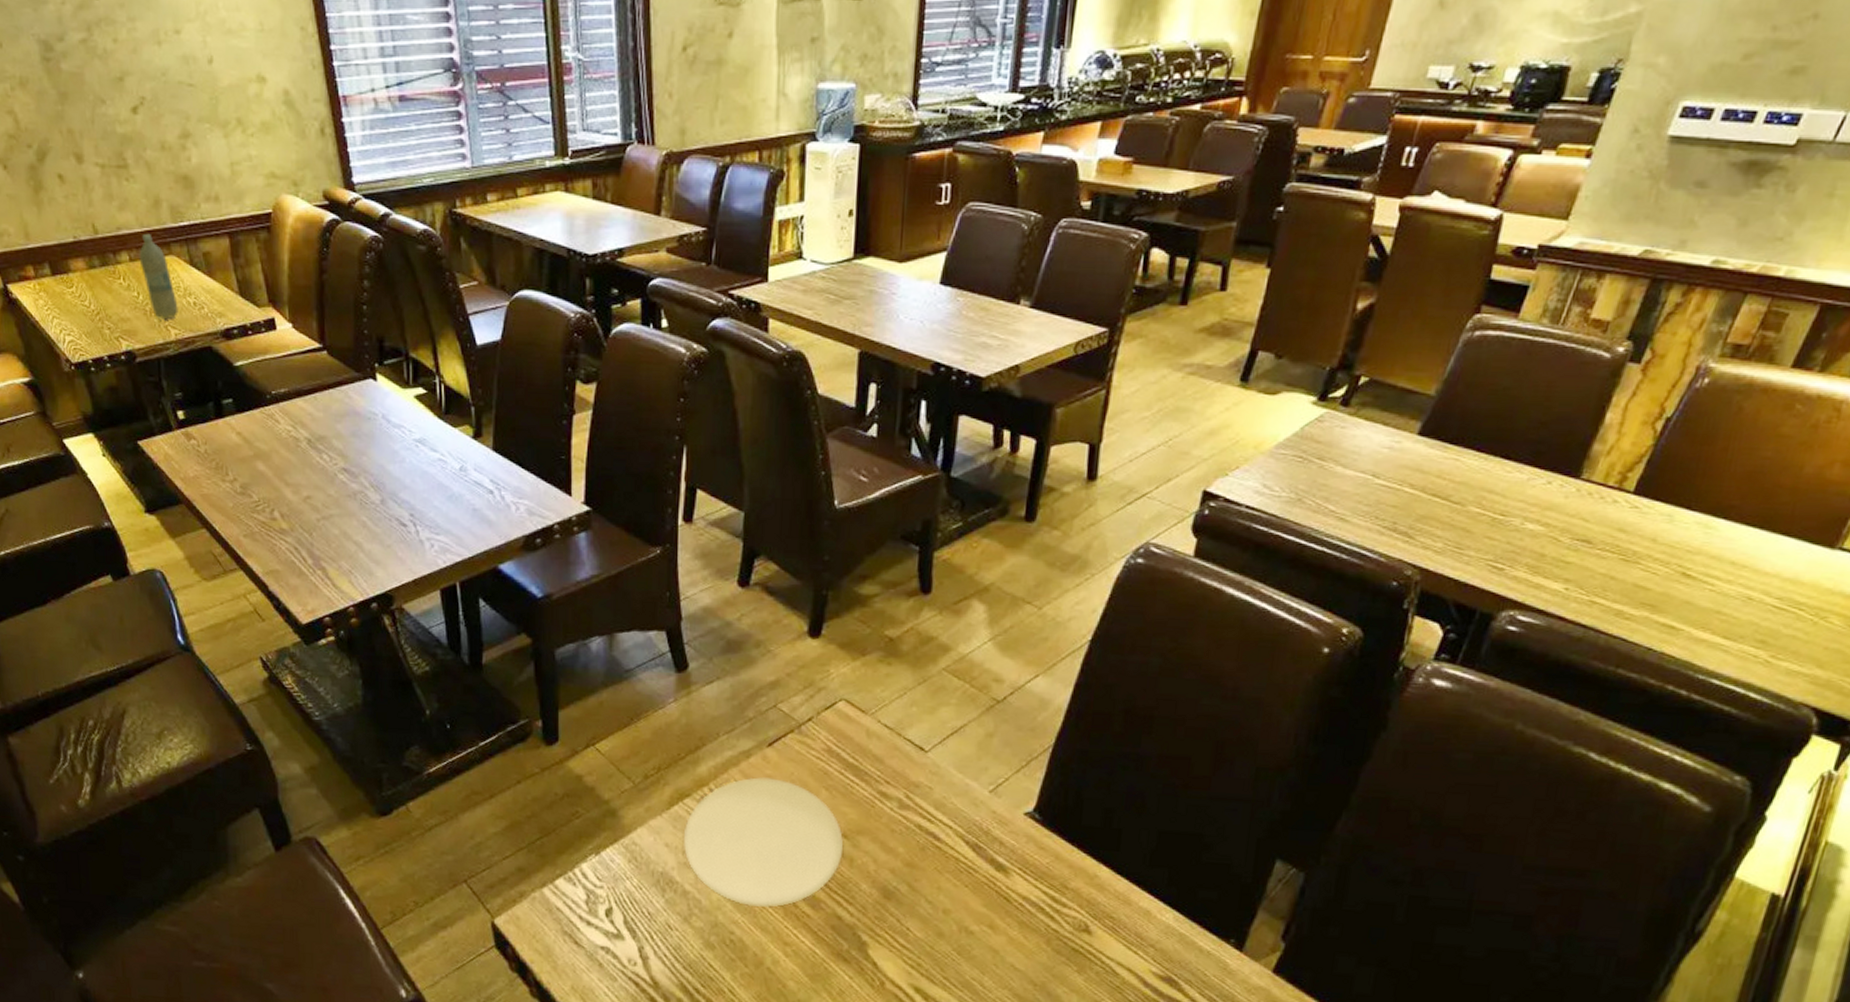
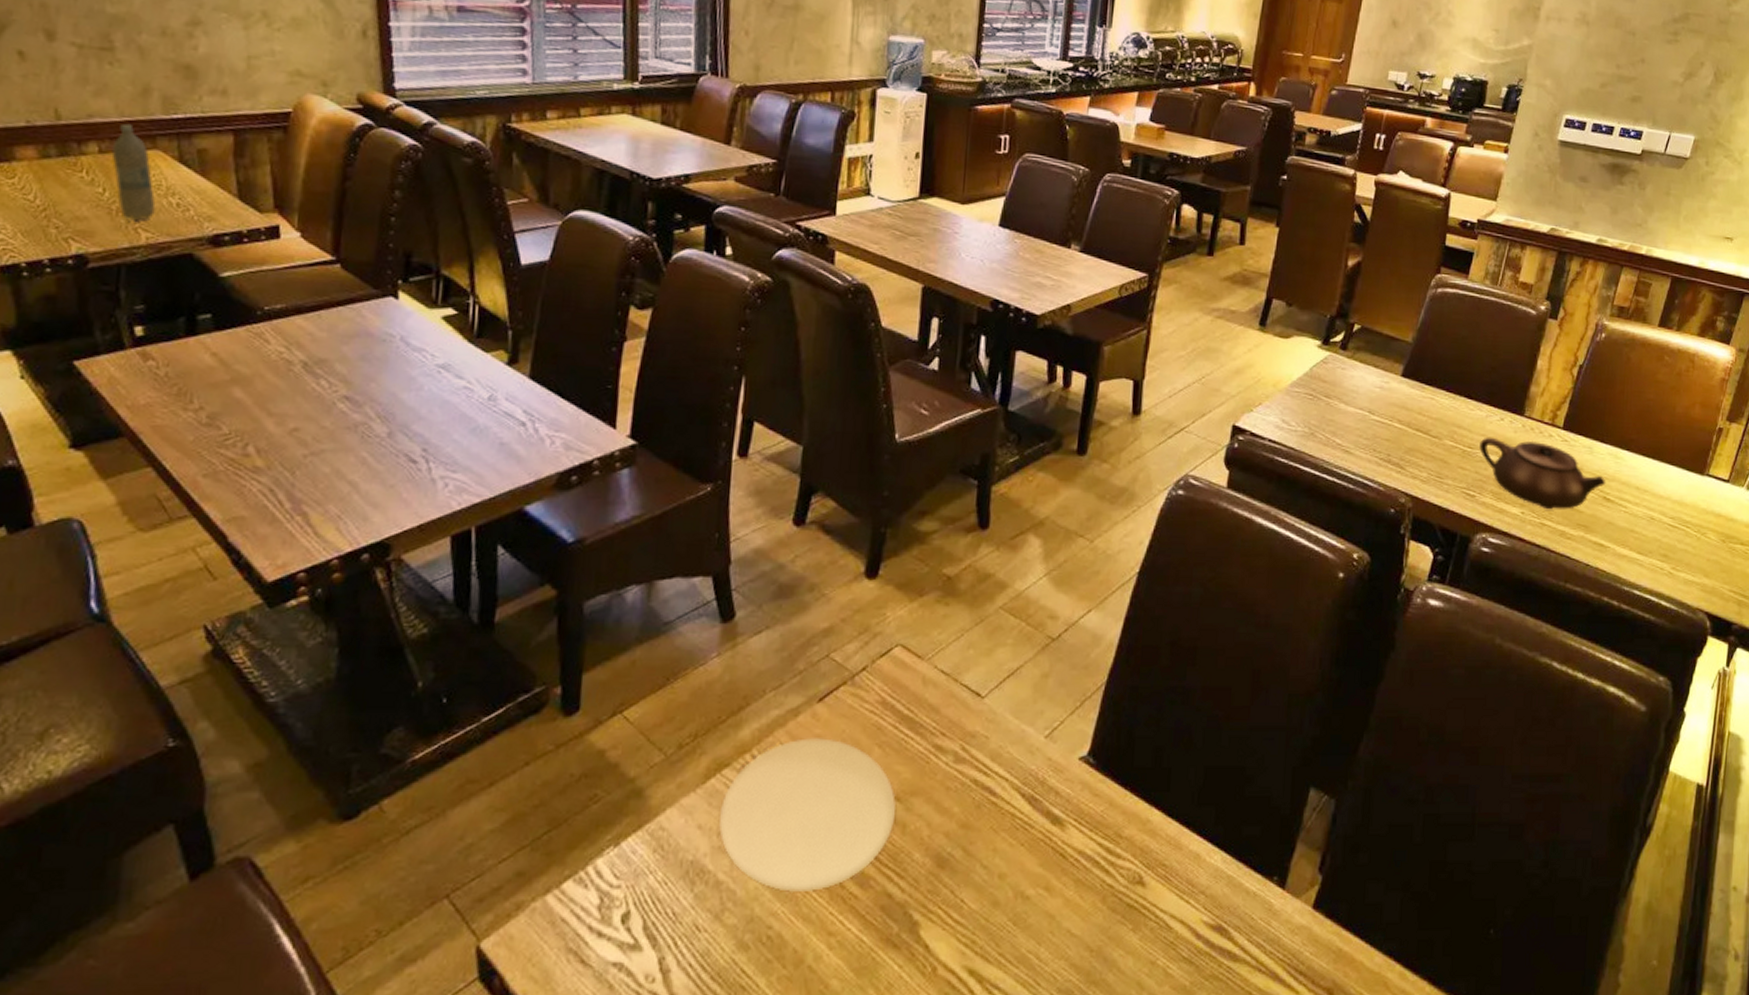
teapot: none [1514,503,1688,586] -> present [1479,437,1606,509]

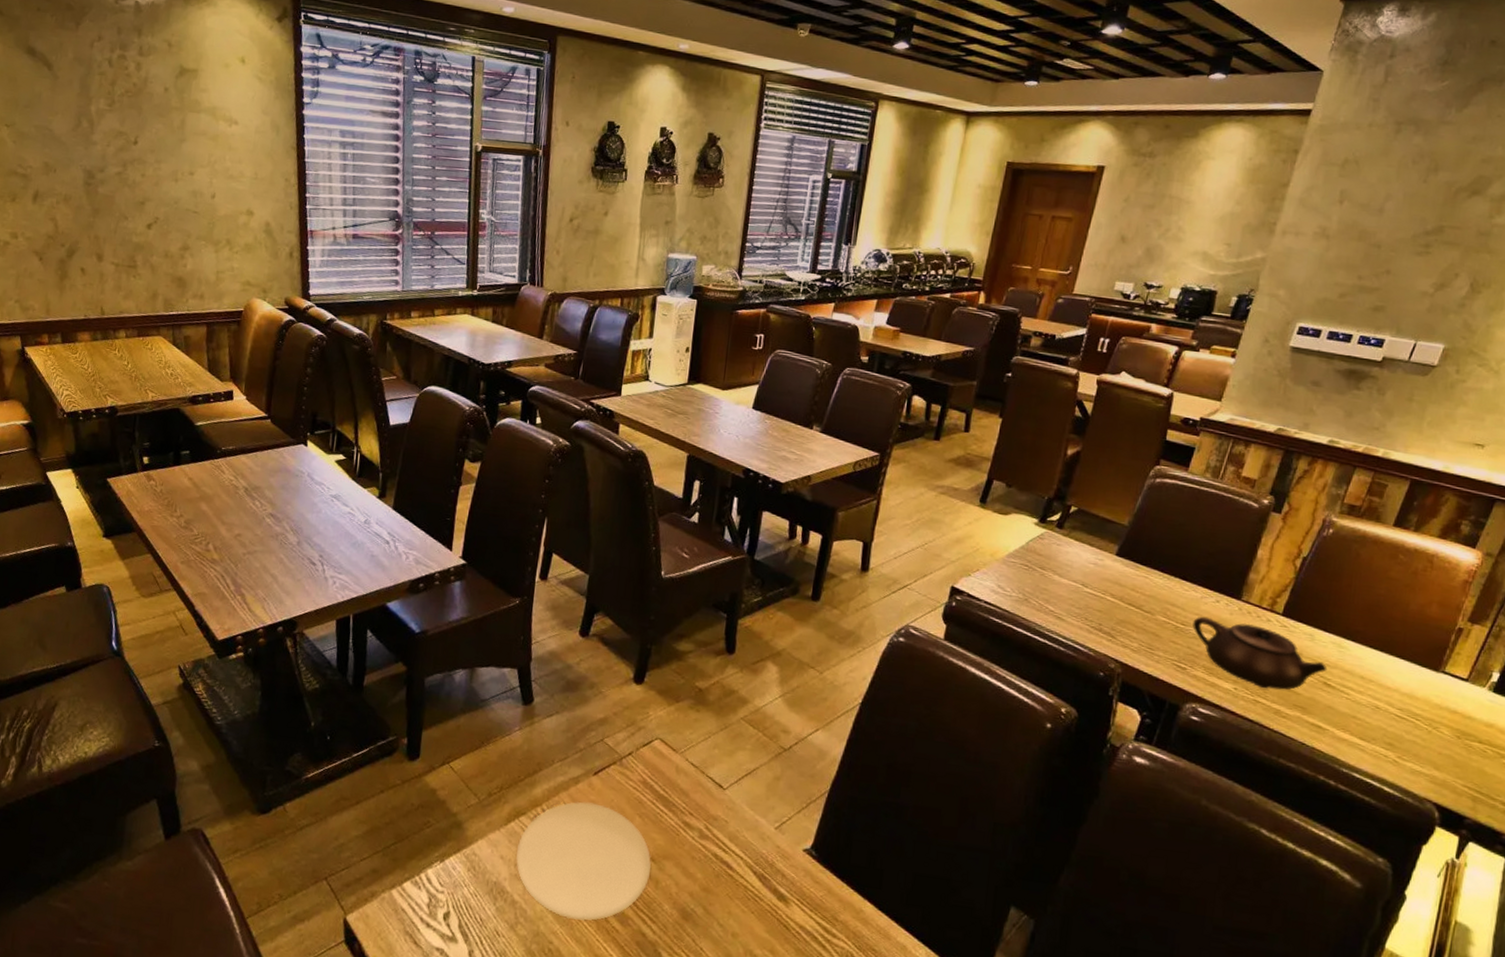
water bottle: present [111,123,156,221] -> none [133,317,158,385]

